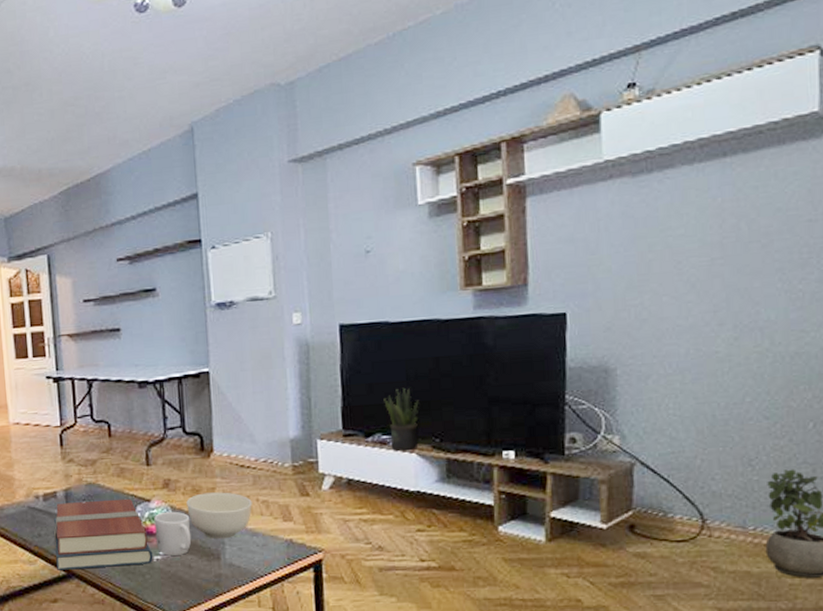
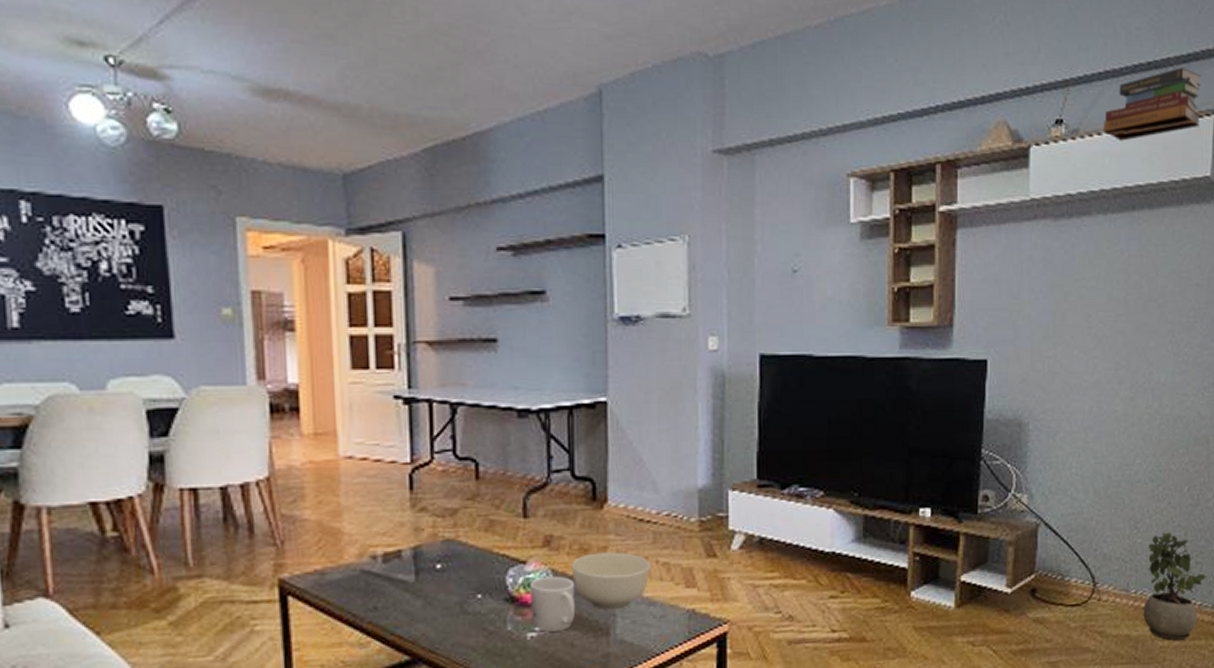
books: present [53,498,153,570] -> none [396,559,526,655]
potted plant: present [383,387,419,452] -> none [803,433,839,507]
books: none [683,10,802,93] -> present [1104,67,1202,141]

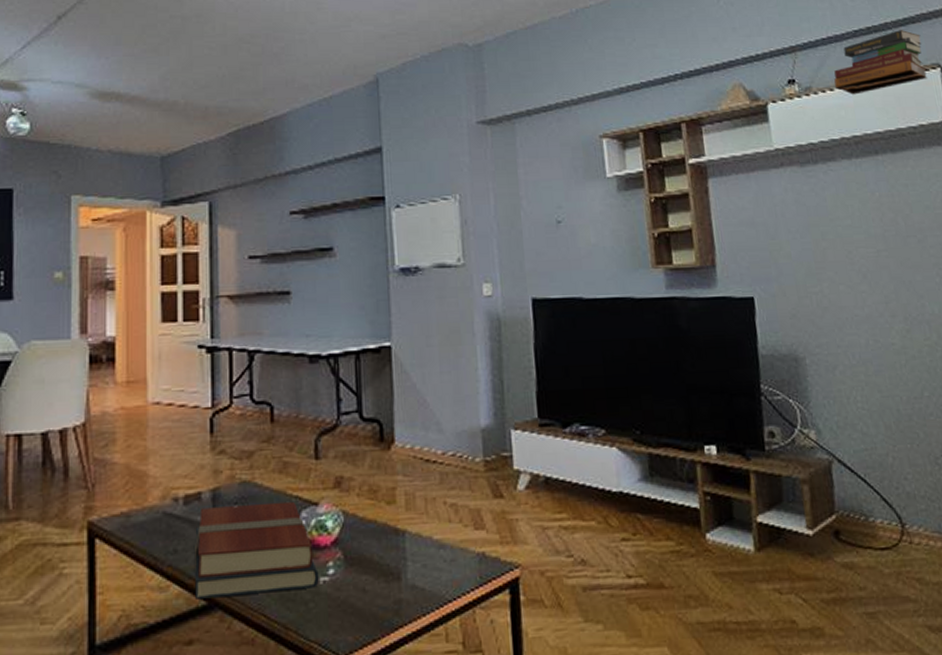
books: none [396,559,526,655] -> present [195,501,319,599]
mug: present [530,576,576,632] -> none [322,517,367,576]
bowl: present [571,552,651,611] -> none [362,493,439,554]

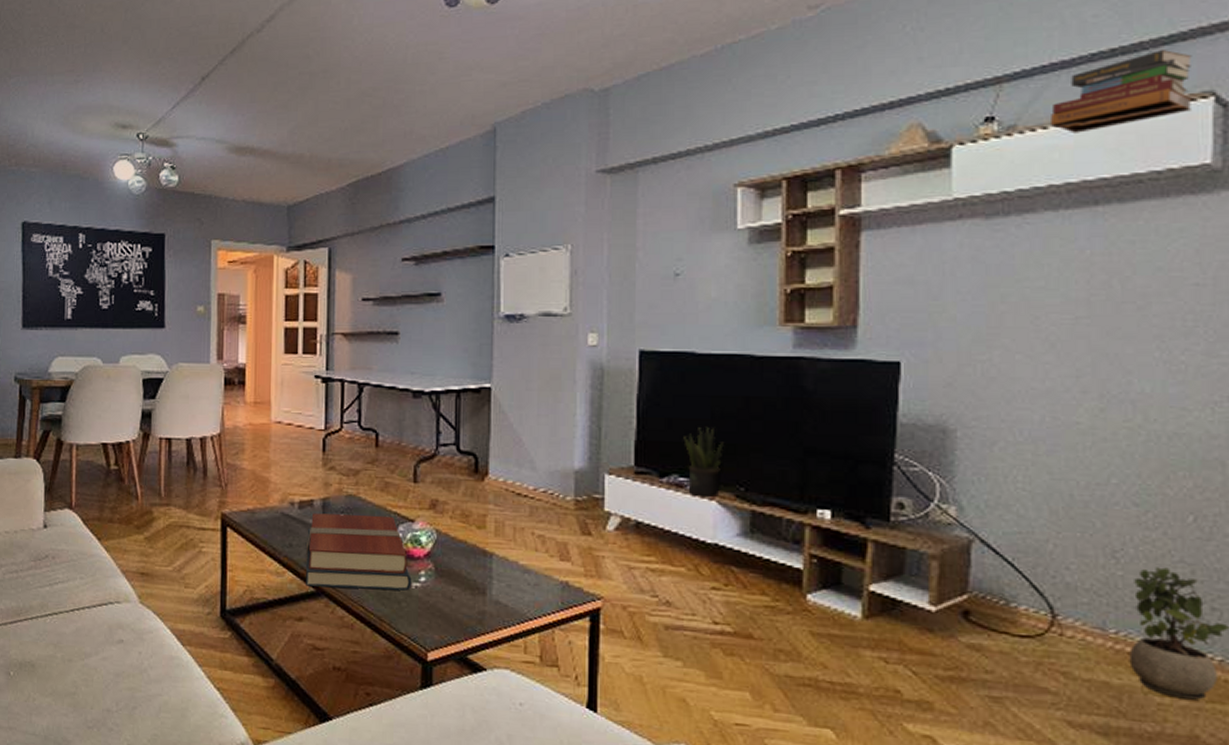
potted plant: none [580,371,618,445] -> present [683,426,724,498]

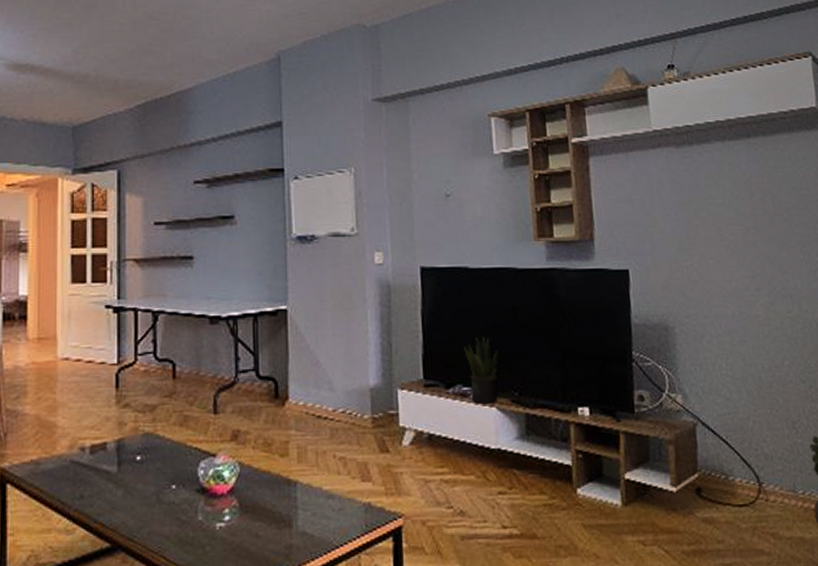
books: present [306,513,412,591] -> none [100,452,216,542]
books: present [1051,50,1193,133] -> none [711,20,799,80]

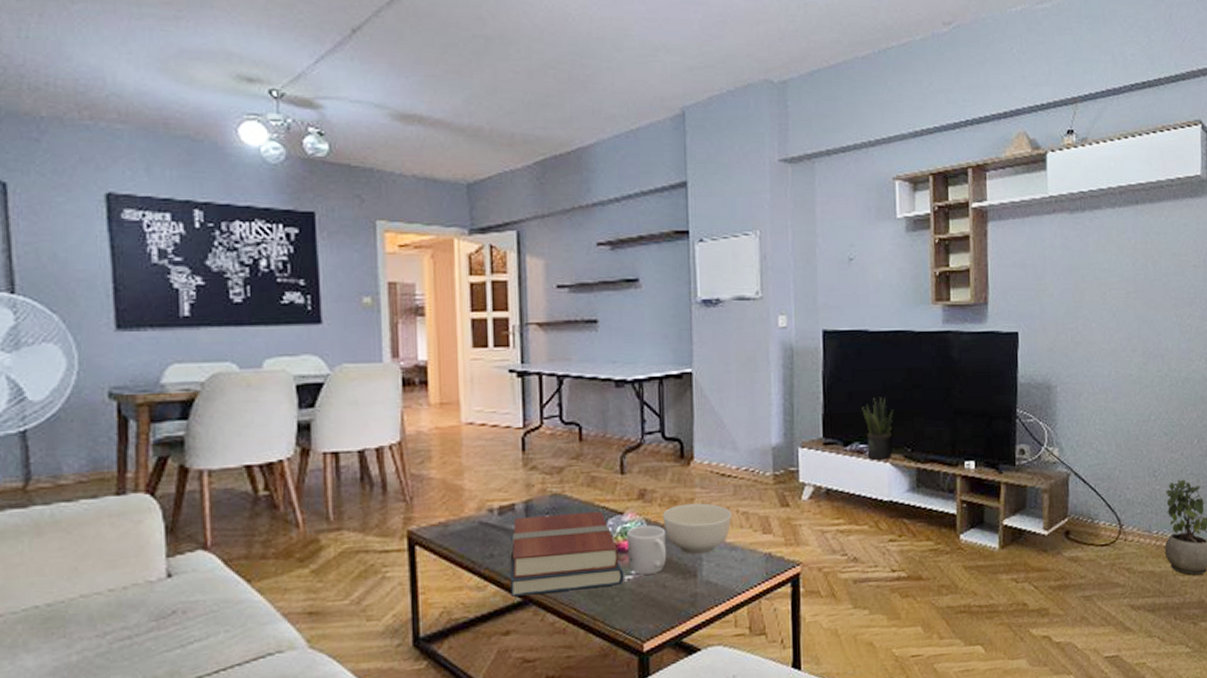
books: none [100,452,216,542] -> present [509,511,624,597]
mug: none [219,468,261,522] -> present [627,525,667,575]
bowl: none [257,446,329,503] -> present [663,503,732,555]

